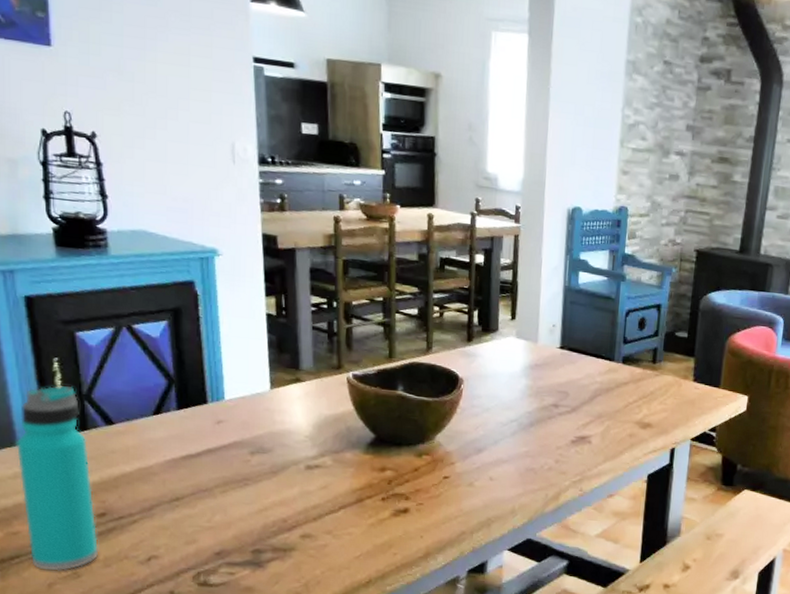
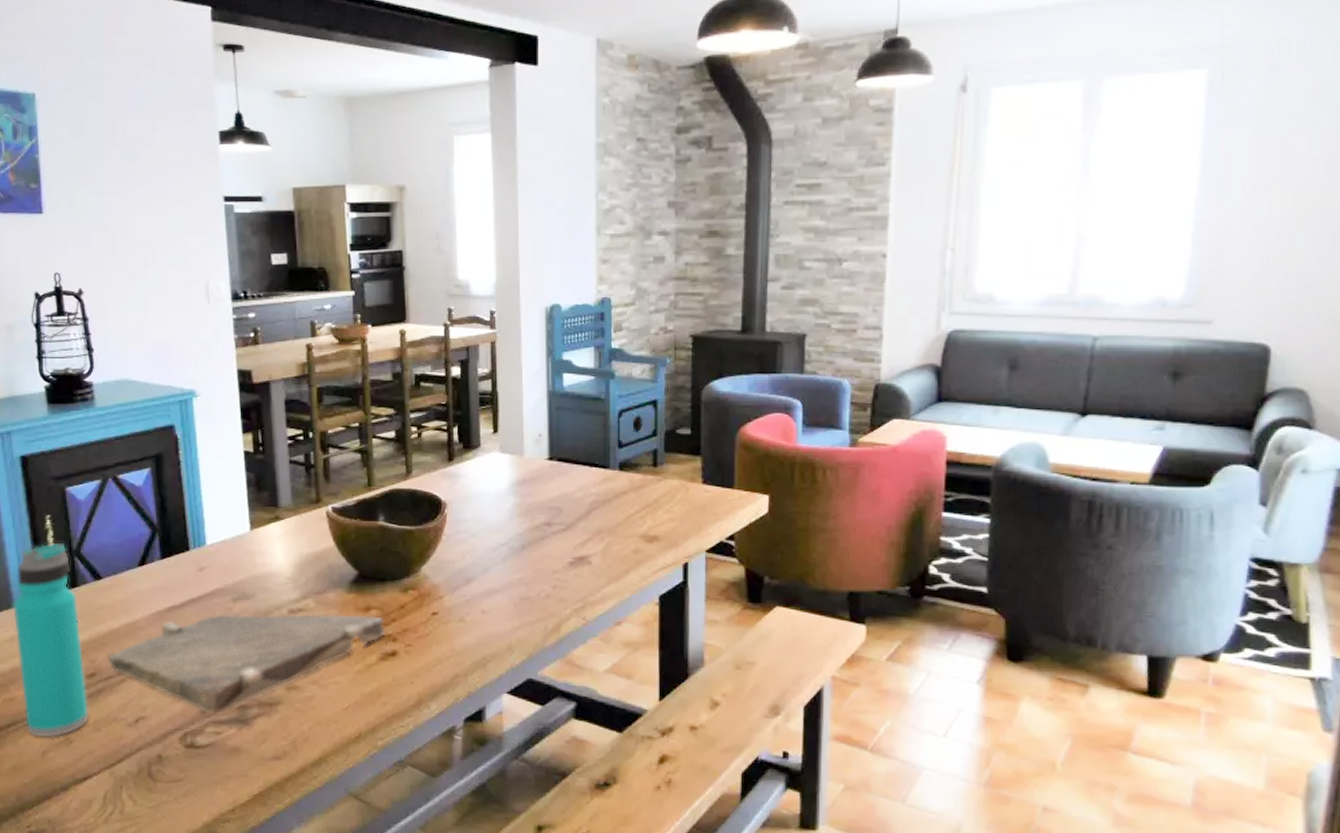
cutting board: none [119,465,399,557] -> present [107,613,386,715]

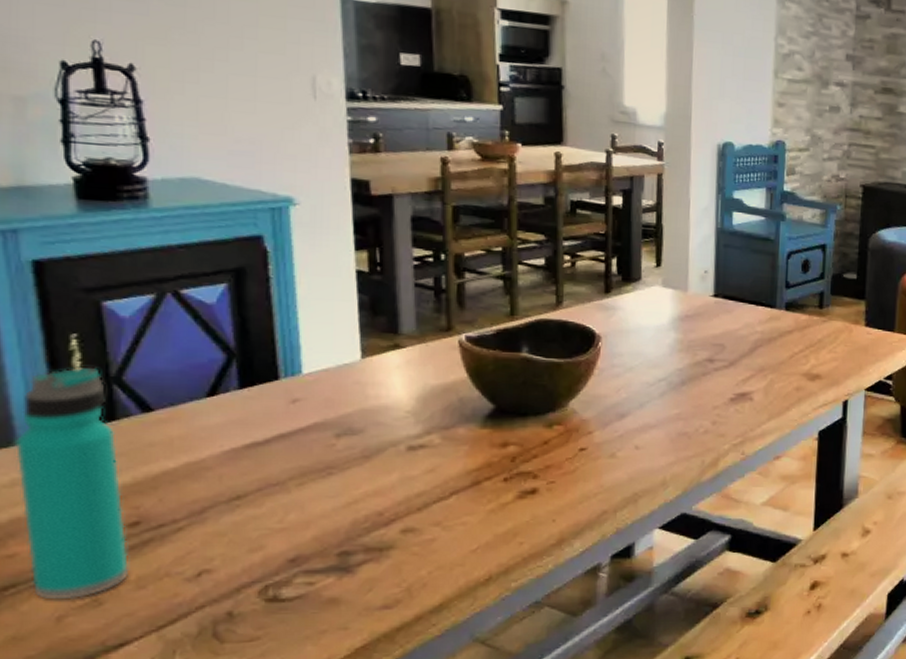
cutting board: present [107,613,386,715] -> none [158,450,525,563]

